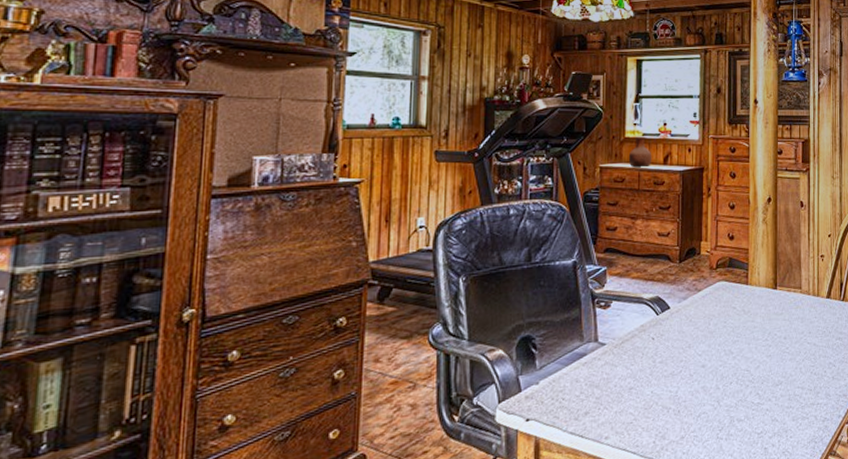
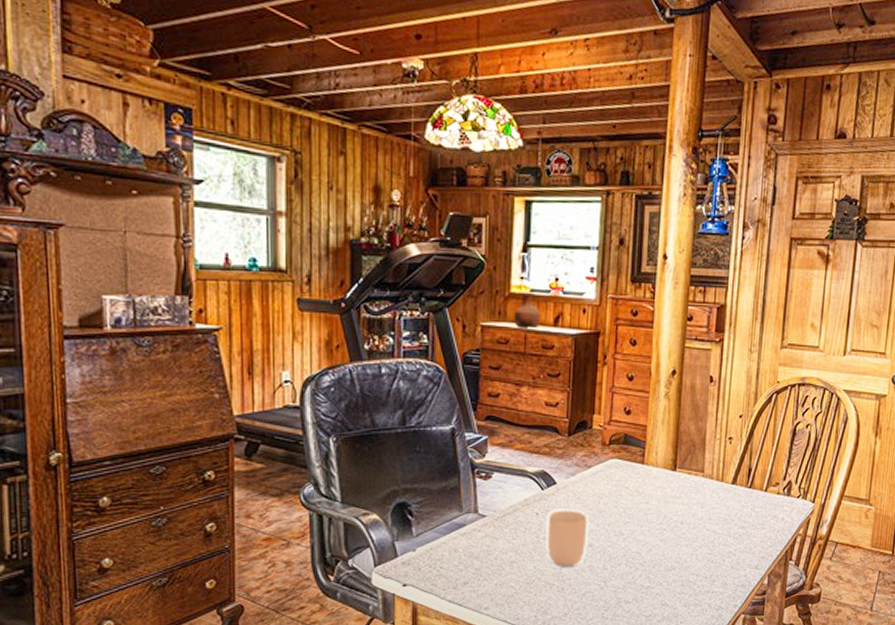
cup: none [663,333,700,390] -> present [547,510,588,567]

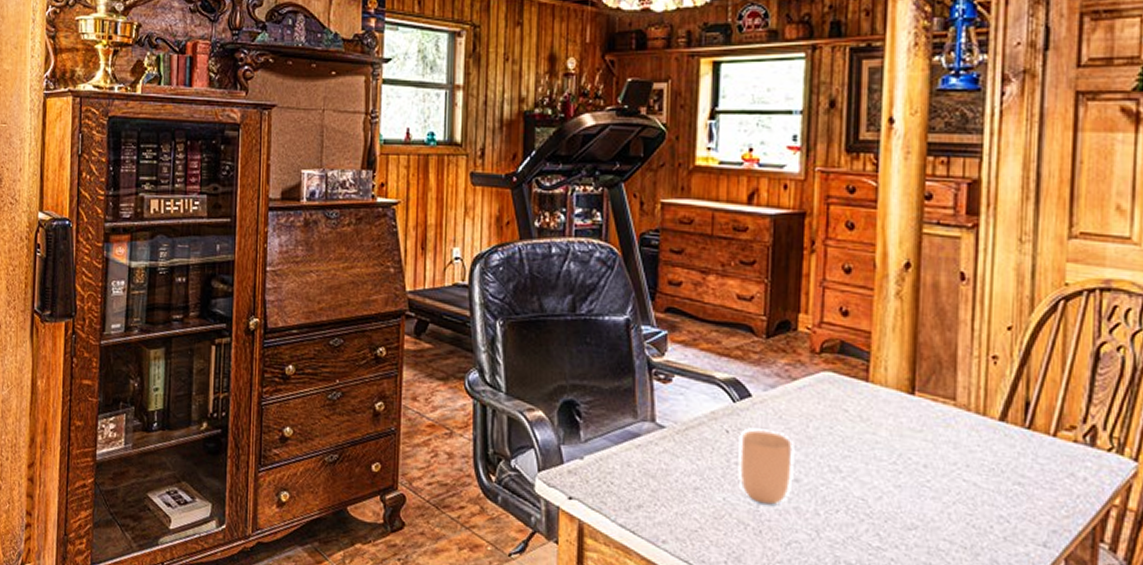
vase: present [513,292,541,330] -> none [698,164,732,209]

